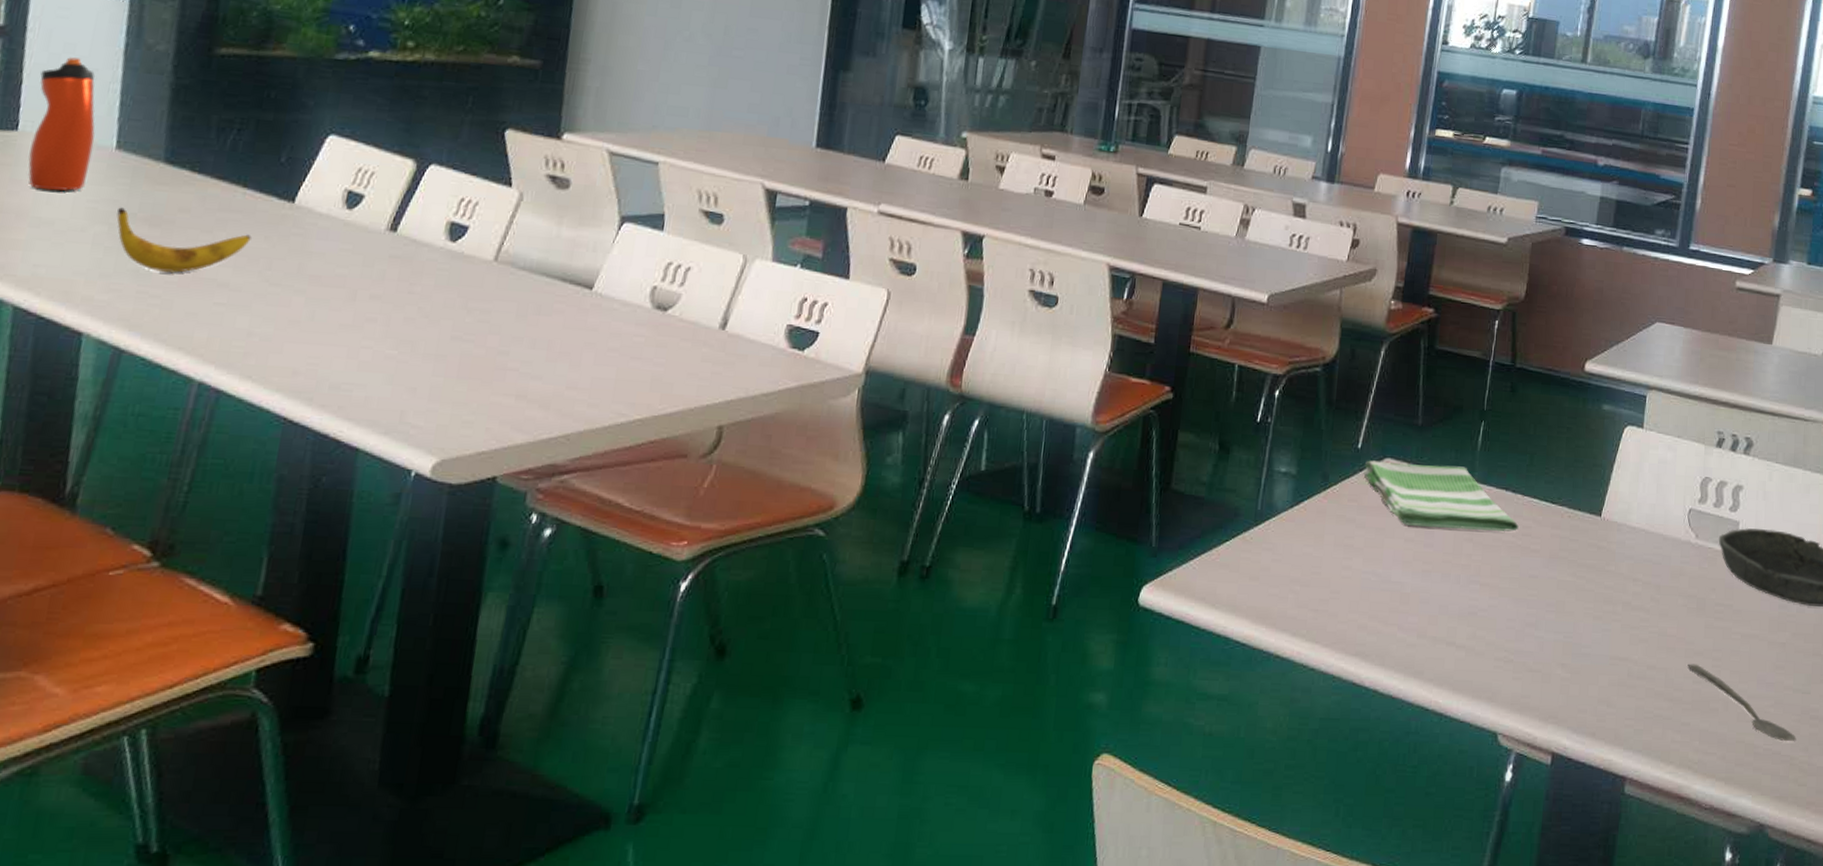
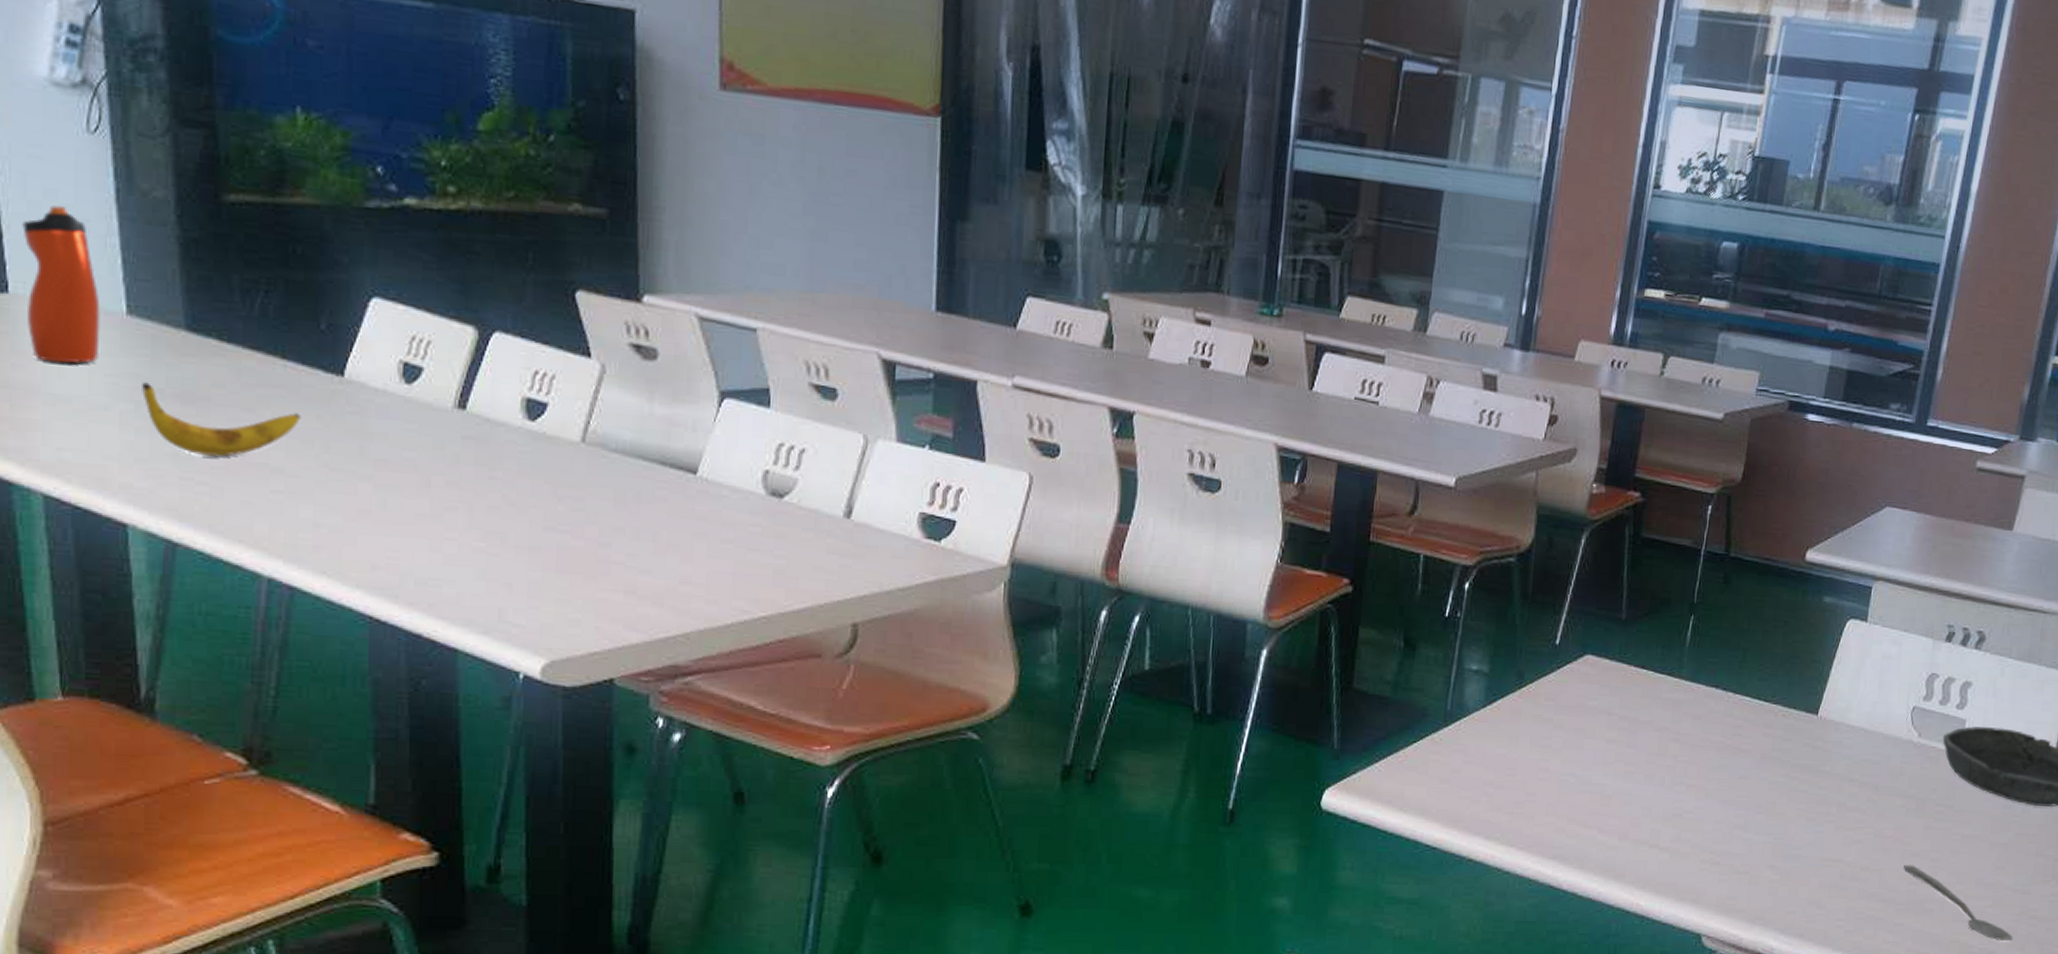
dish towel: present [1363,460,1519,532] -> none [1562,657,1729,732]

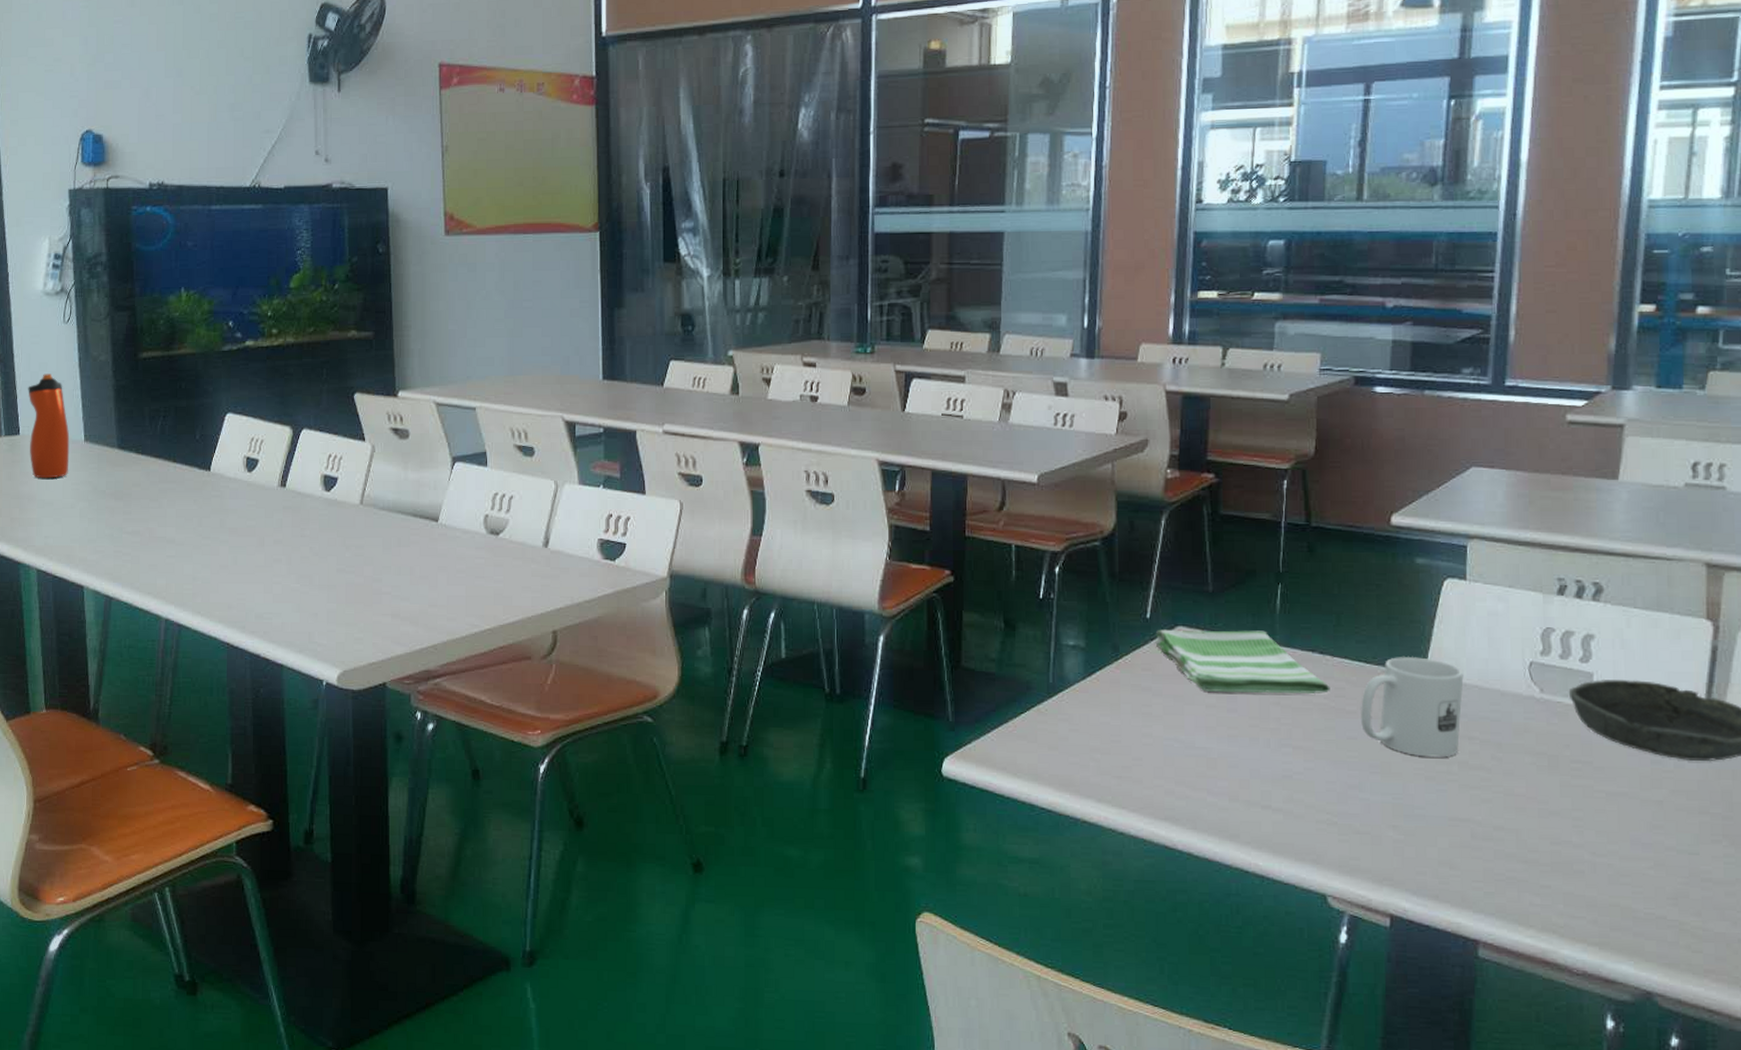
banana: present [142,382,301,458] -> none [93,487,185,535]
dish towel: none [1562,657,1729,732] -> present [1155,629,1330,695]
mug: none [1753,696,1853,799] -> present [1361,656,1464,758]
spoon: present [1903,865,2013,941] -> none [1542,824,1685,905]

